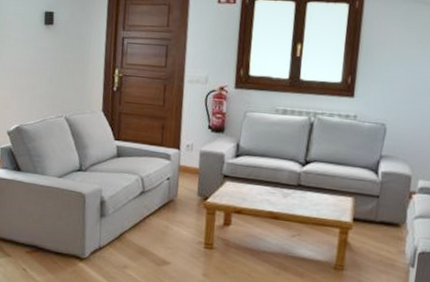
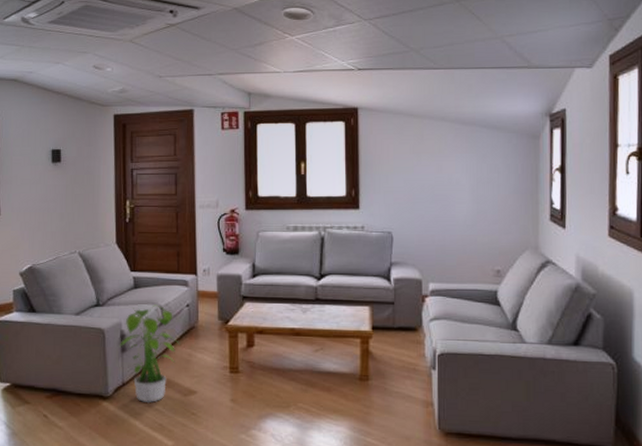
potted plant: none [98,175,158,269] -> present [118,305,180,404]

